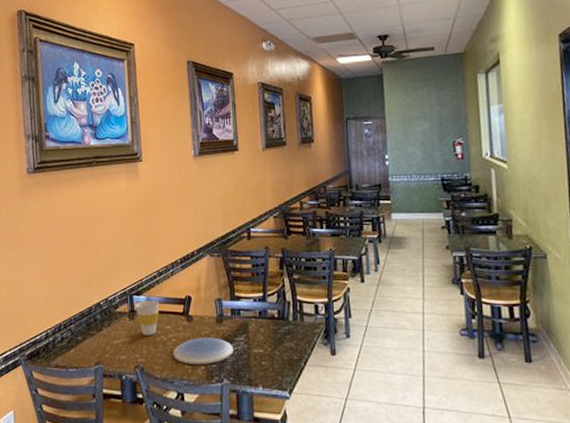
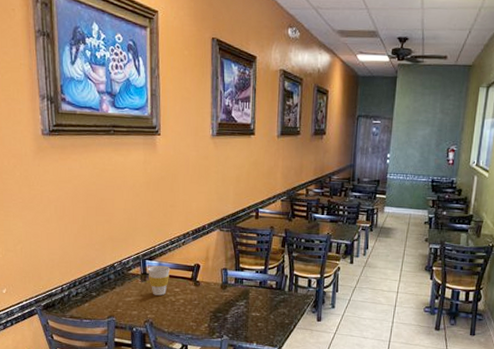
plate: present [173,337,233,364] -> none [180,300,234,323]

